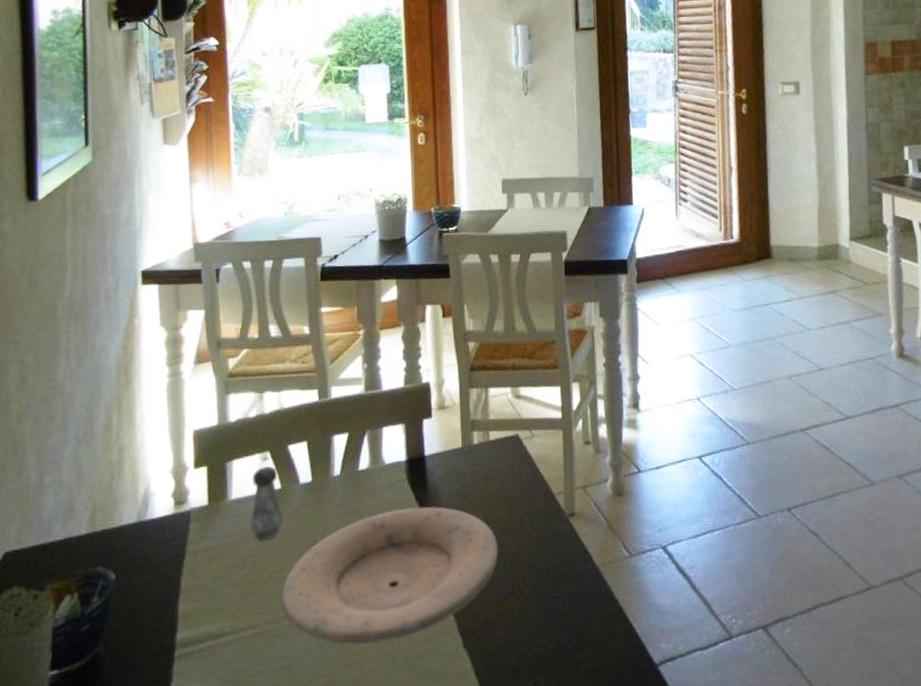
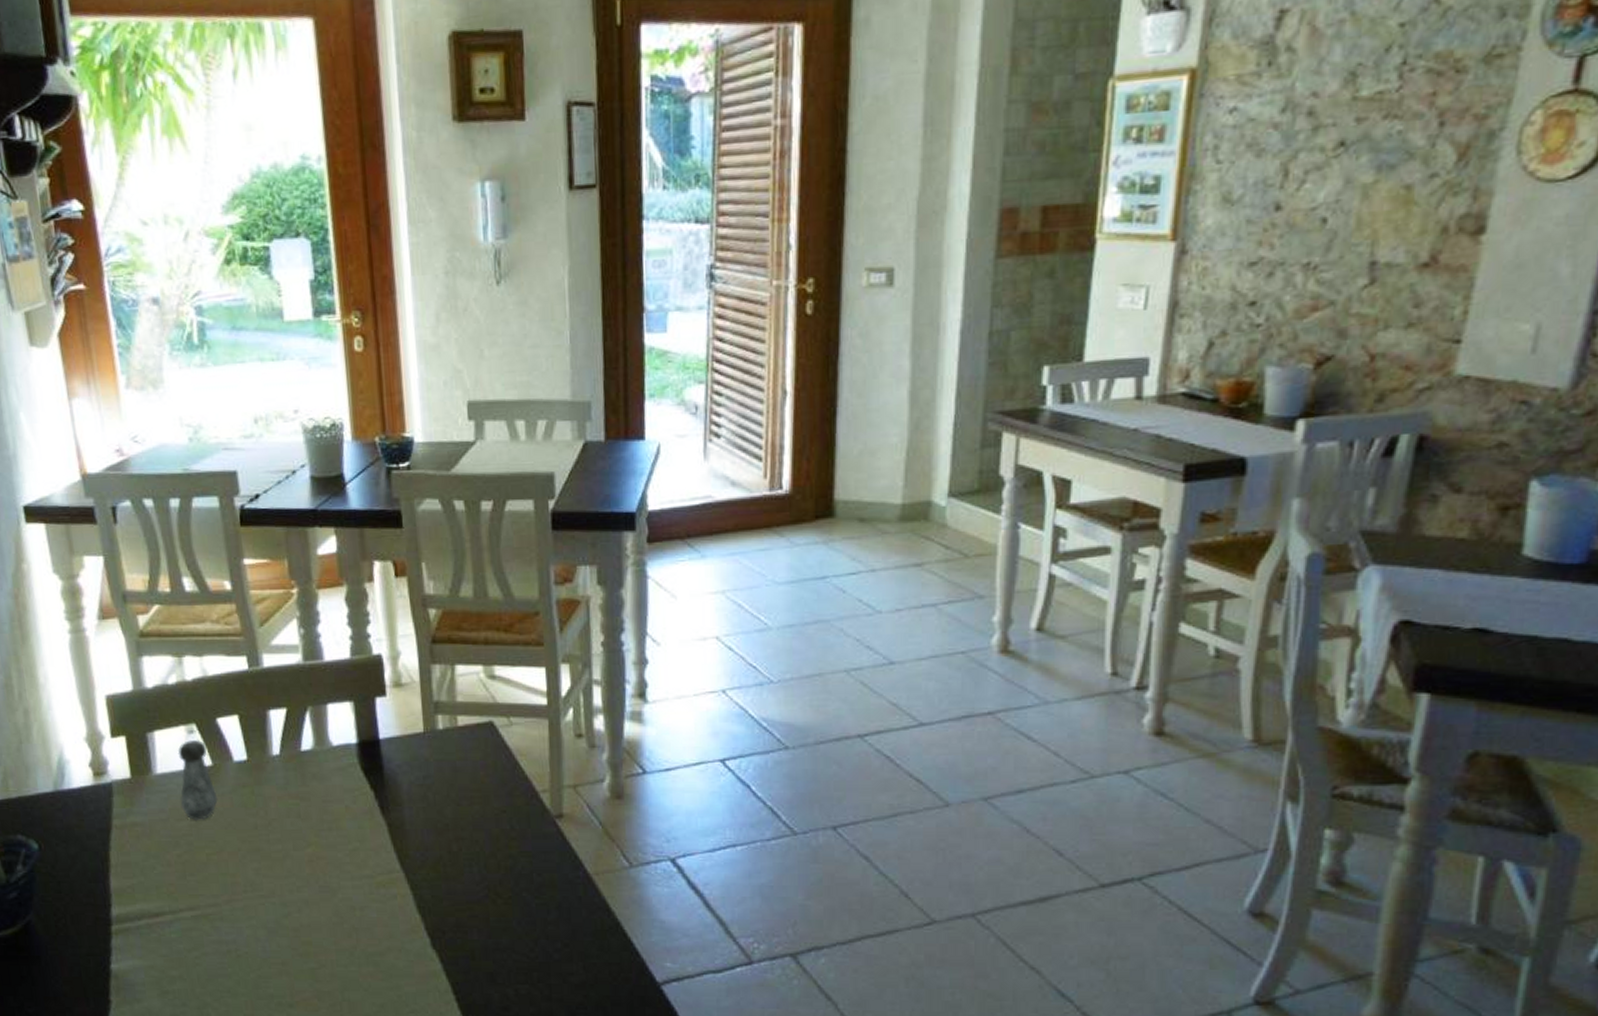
plate: present [281,506,499,646] -> none [222,795,471,937]

